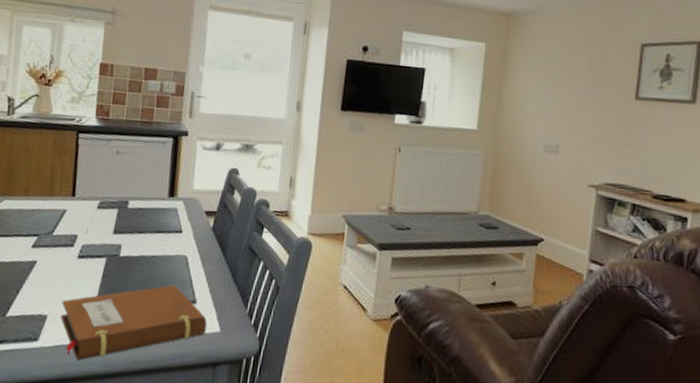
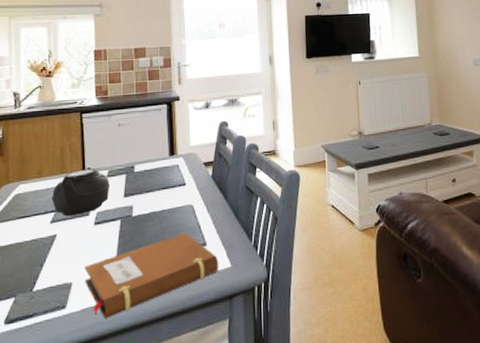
teapot: none [36,194,103,245] -> present [52,167,111,216]

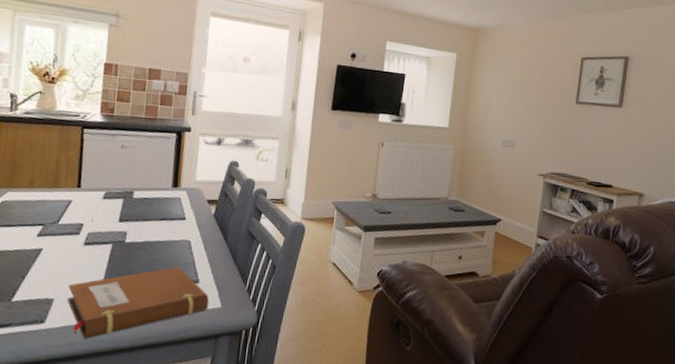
teapot: present [52,167,111,216] -> none [41,185,108,233]

